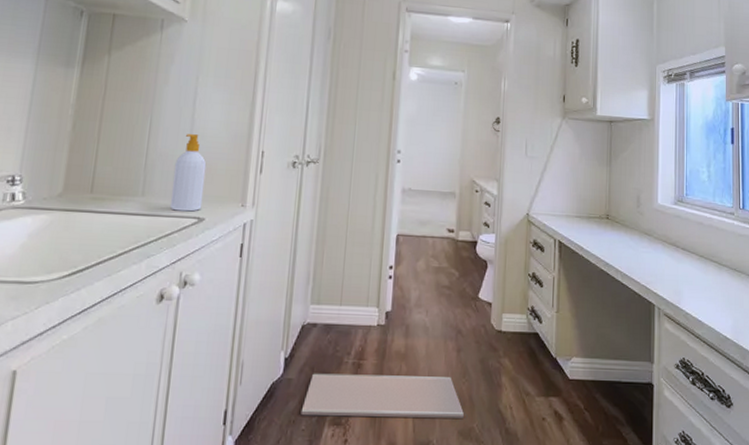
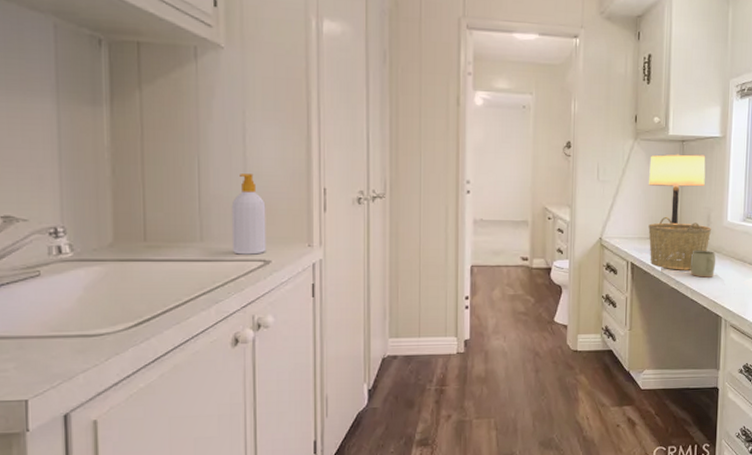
door mat: present [300,373,465,418] -> none [388,395,545,440]
basket: none [576,195,642,252] -> present [648,216,712,270]
table lamp: none [577,133,634,210] -> present [649,154,706,230]
mug: none [620,231,647,261] -> present [690,250,716,278]

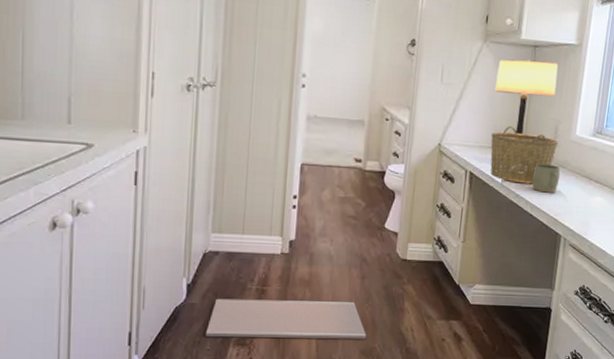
soap bottle: present [231,174,266,255] -> none [54,51,91,137]
door mat: none [388,395,545,440] -> present [205,298,367,339]

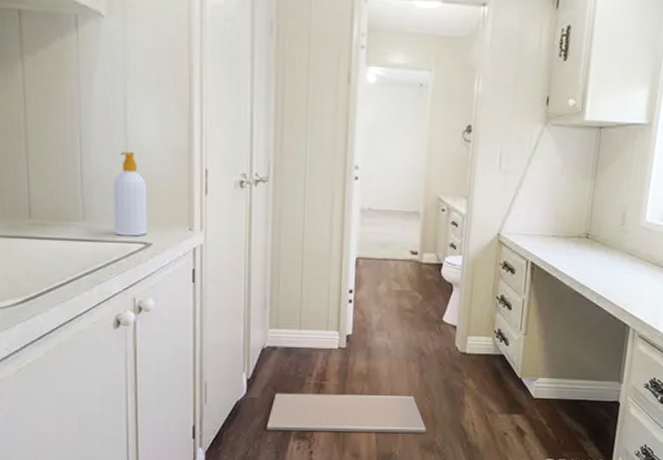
soap bottle: none [54,51,91,137] -> present [112,152,147,237]
basket: present [490,125,559,184] -> none [552,212,627,273]
table lamp: present [495,59,559,141] -> none [557,142,626,228]
mug: present [532,163,561,193] -> none [597,251,629,283]

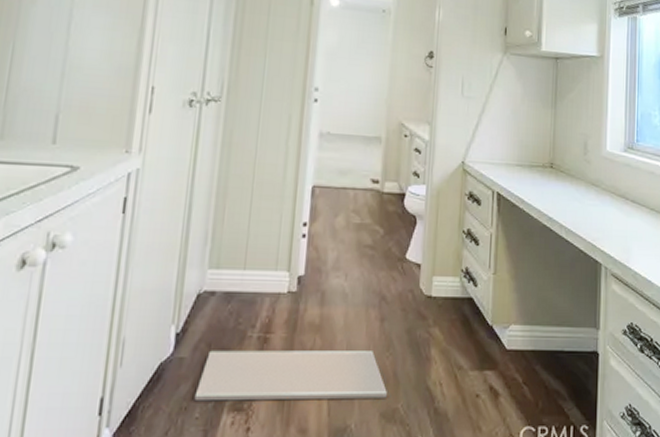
soap bottle: present [112,152,147,237] -> none [36,65,83,159]

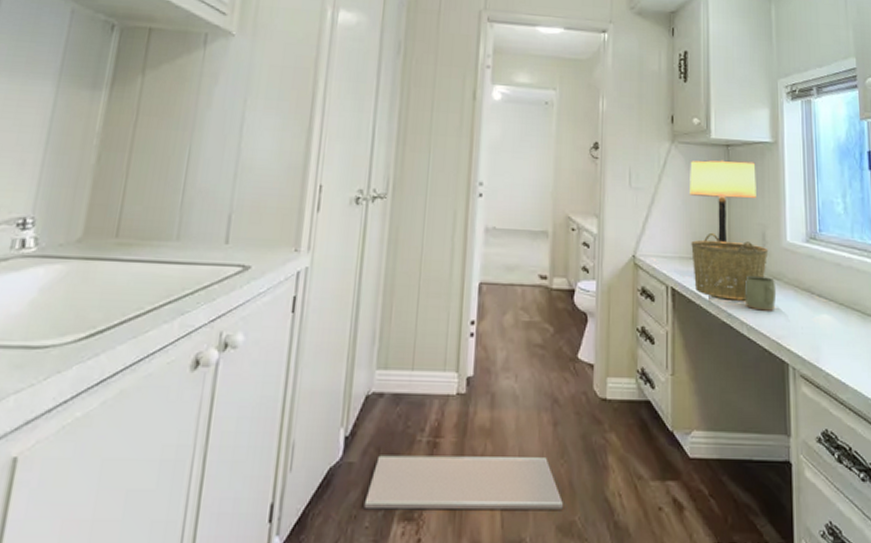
basket: none [517,141,589,205] -> present [691,232,769,301]
table lamp: none [519,71,582,157] -> present [690,160,756,249]
mug: none [564,181,595,215] -> present [744,275,777,311]

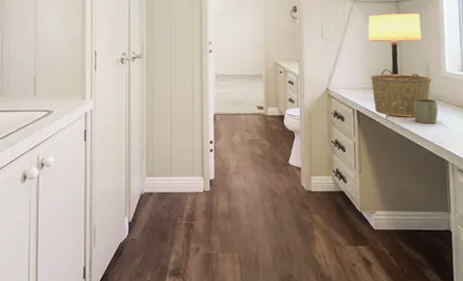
door mat: present [364,455,564,510] -> none [146,232,284,269]

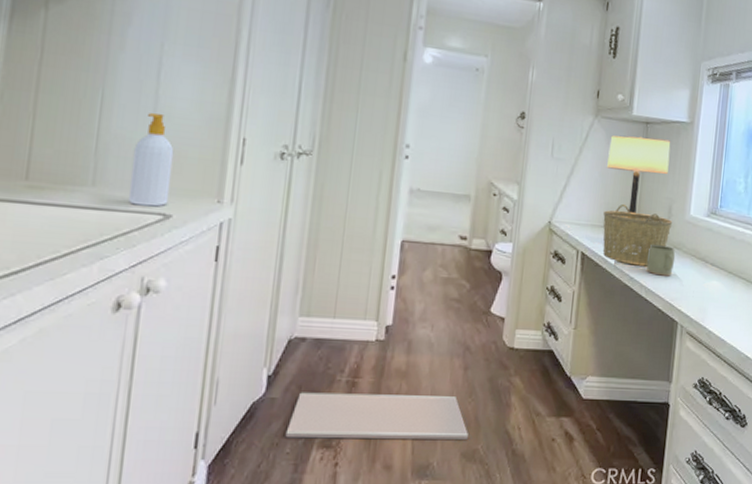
soap bottle: none [24,42,51,106] -> present [129,113,174,207]
door mat: none [146,232,284,269] -> present [285,392,469,440]

